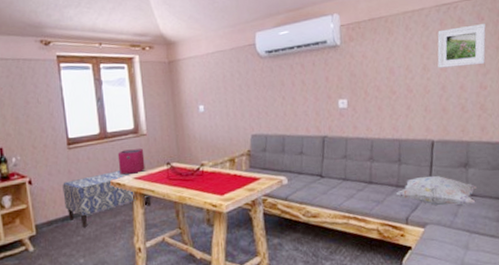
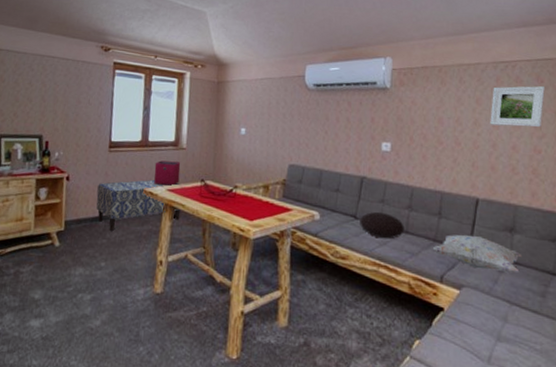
cushion: none [326,168,369,193] -> present [360,212,404,240]

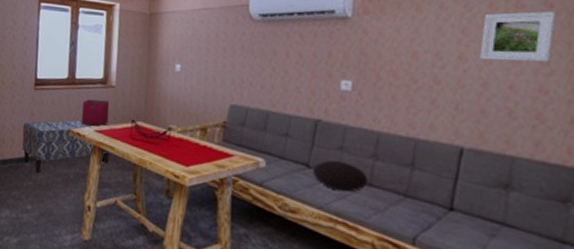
decorative pillow: present [433,234,522,273] -> none [404,189,520,238]

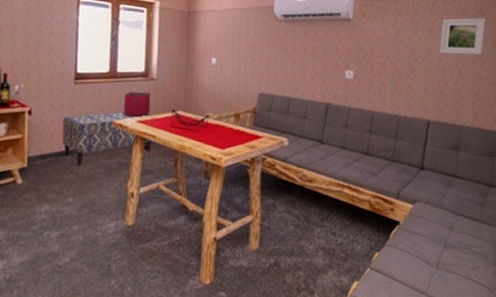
cushion: present [313,160,368,193] -> none [325,137,365,161]

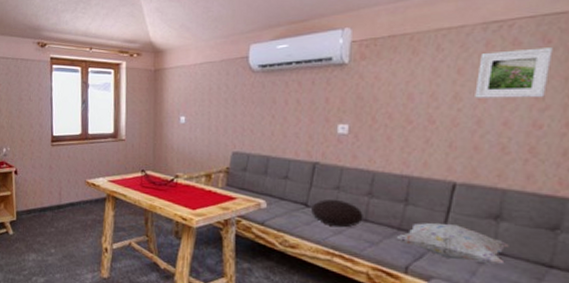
bench: present [62,112,152,165] -> none [43,172,123,220]
storage bin: present [123,92,151,117] -> none [95,153,121,177]
cushion: none [325,137,365,161] -> present [311,200,363,228]
decorative pillow: none [391,154,465,187] -> present [397,222,509,265]

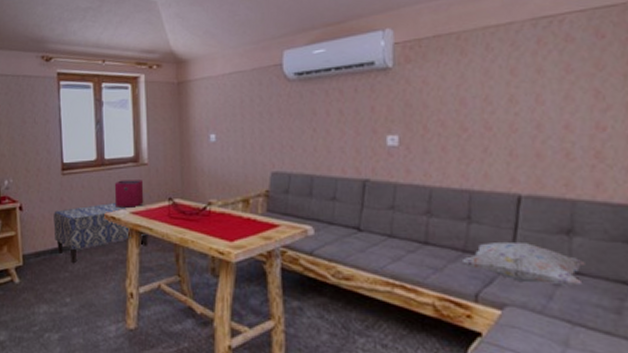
bench: none [43,172,123,220] -> present [53,203,148,263]
storage bin: none [95,153,121,177] -> present [114,180,144,208]
cushion: present [311,200,363,228] -> none [365,222,423,253]
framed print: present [475,48,553,98] -> none [531,43,608,100]

